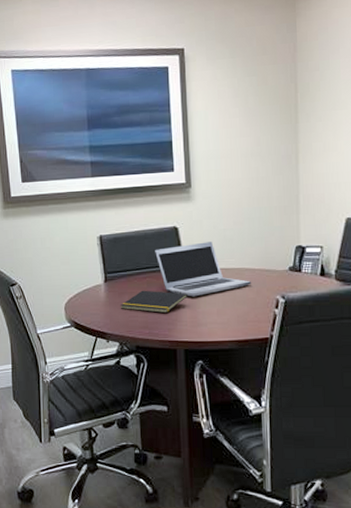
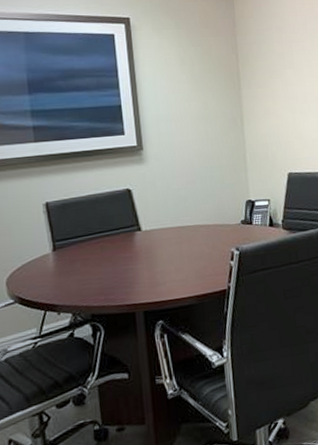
notepad: present [120,290,188,314] -> none [71,254,144,278]
laptop: present [155,242,251,297] -> none [108,201,207,258]

